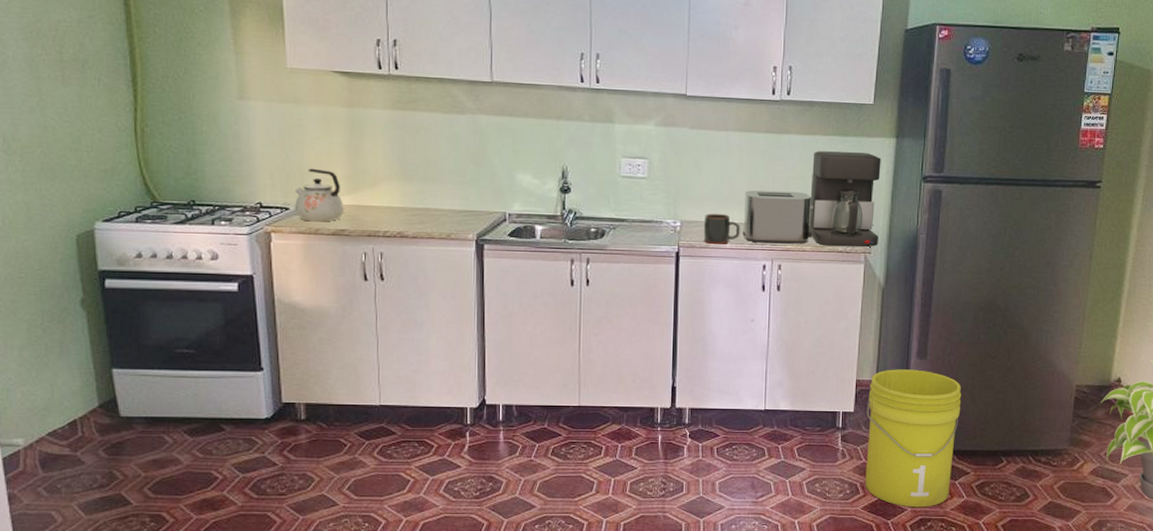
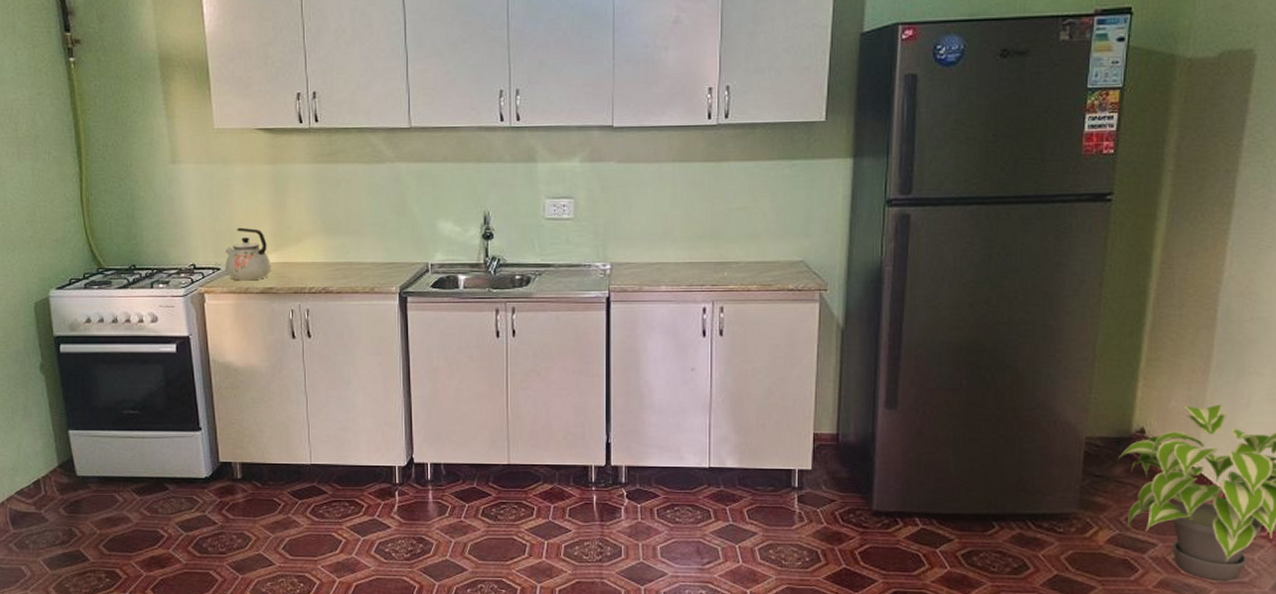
mug: present [703,214,740,245] -> none [635,254,676,288]
toaster: present [743,190,813,244] -> none [679,225,758,284]
coffee maker: present [809,151,881,247] -> none [754,177,836,283]
bucket: present [865,369,962,507] -> none [827,421,941,579]

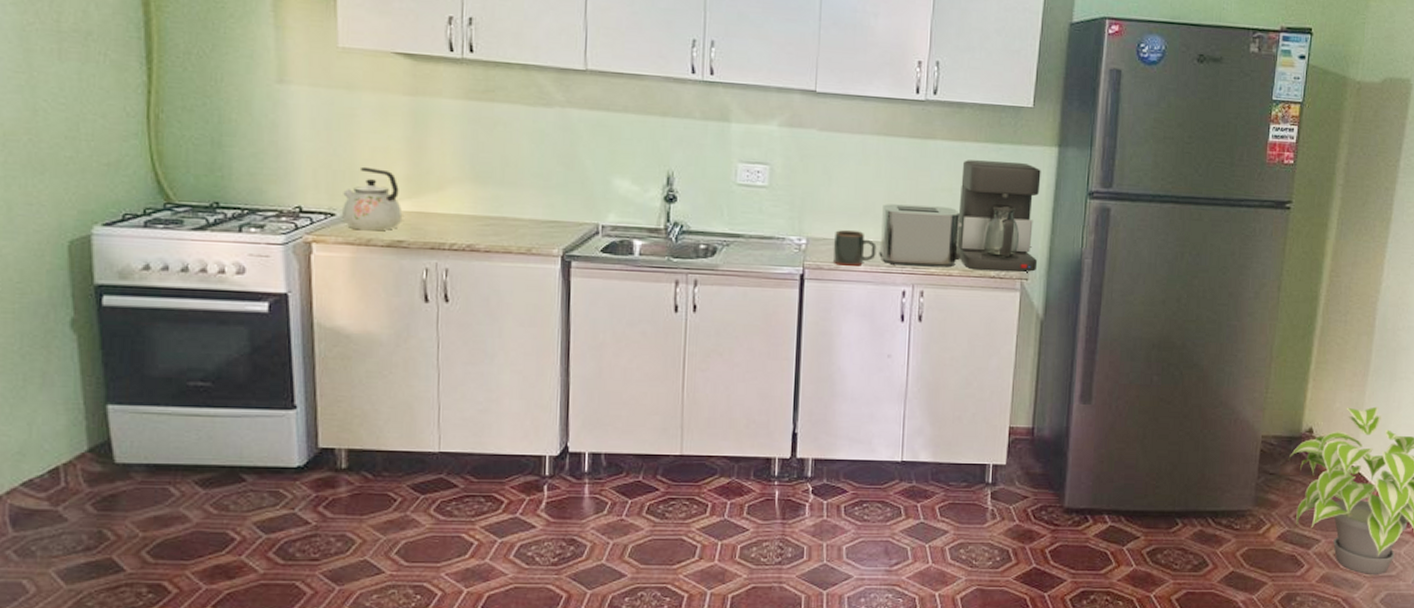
mug: none [635,254,676,288] -> present [833,230,877,267]
toaster: none [679,225,758,284] -> present [879,204,962,268]
coffee maker: none [754,177,836,283] -> present [956,160,1041,272]

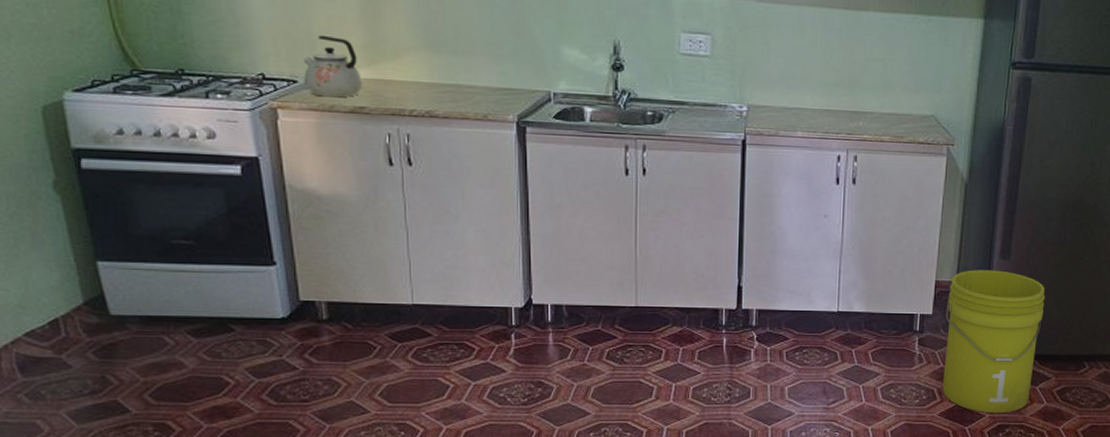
mug: present [833,230,877,267] -> none [772,98,813,133]
toaster: present [879,204,962,268] -> none [816,73,893,134]
coffee maker: present [956,160,1041,272] -> none [888,31,968,138]
bucket: none [1018,415,1131,578] -> present [942,270,1046,414]

